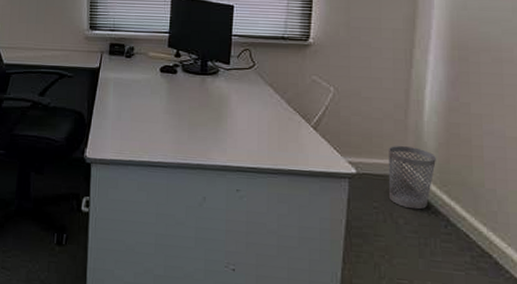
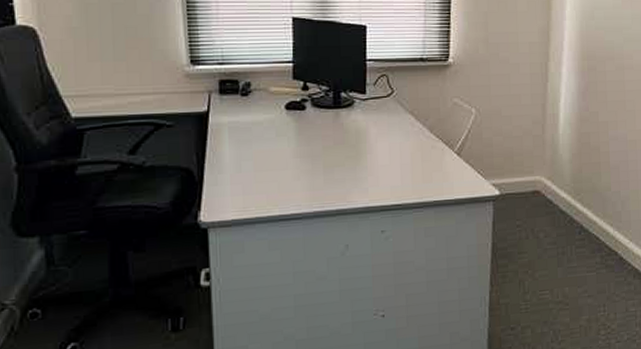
wastebasket: present [388,146,436,210] -> none [529,161,570,222]

